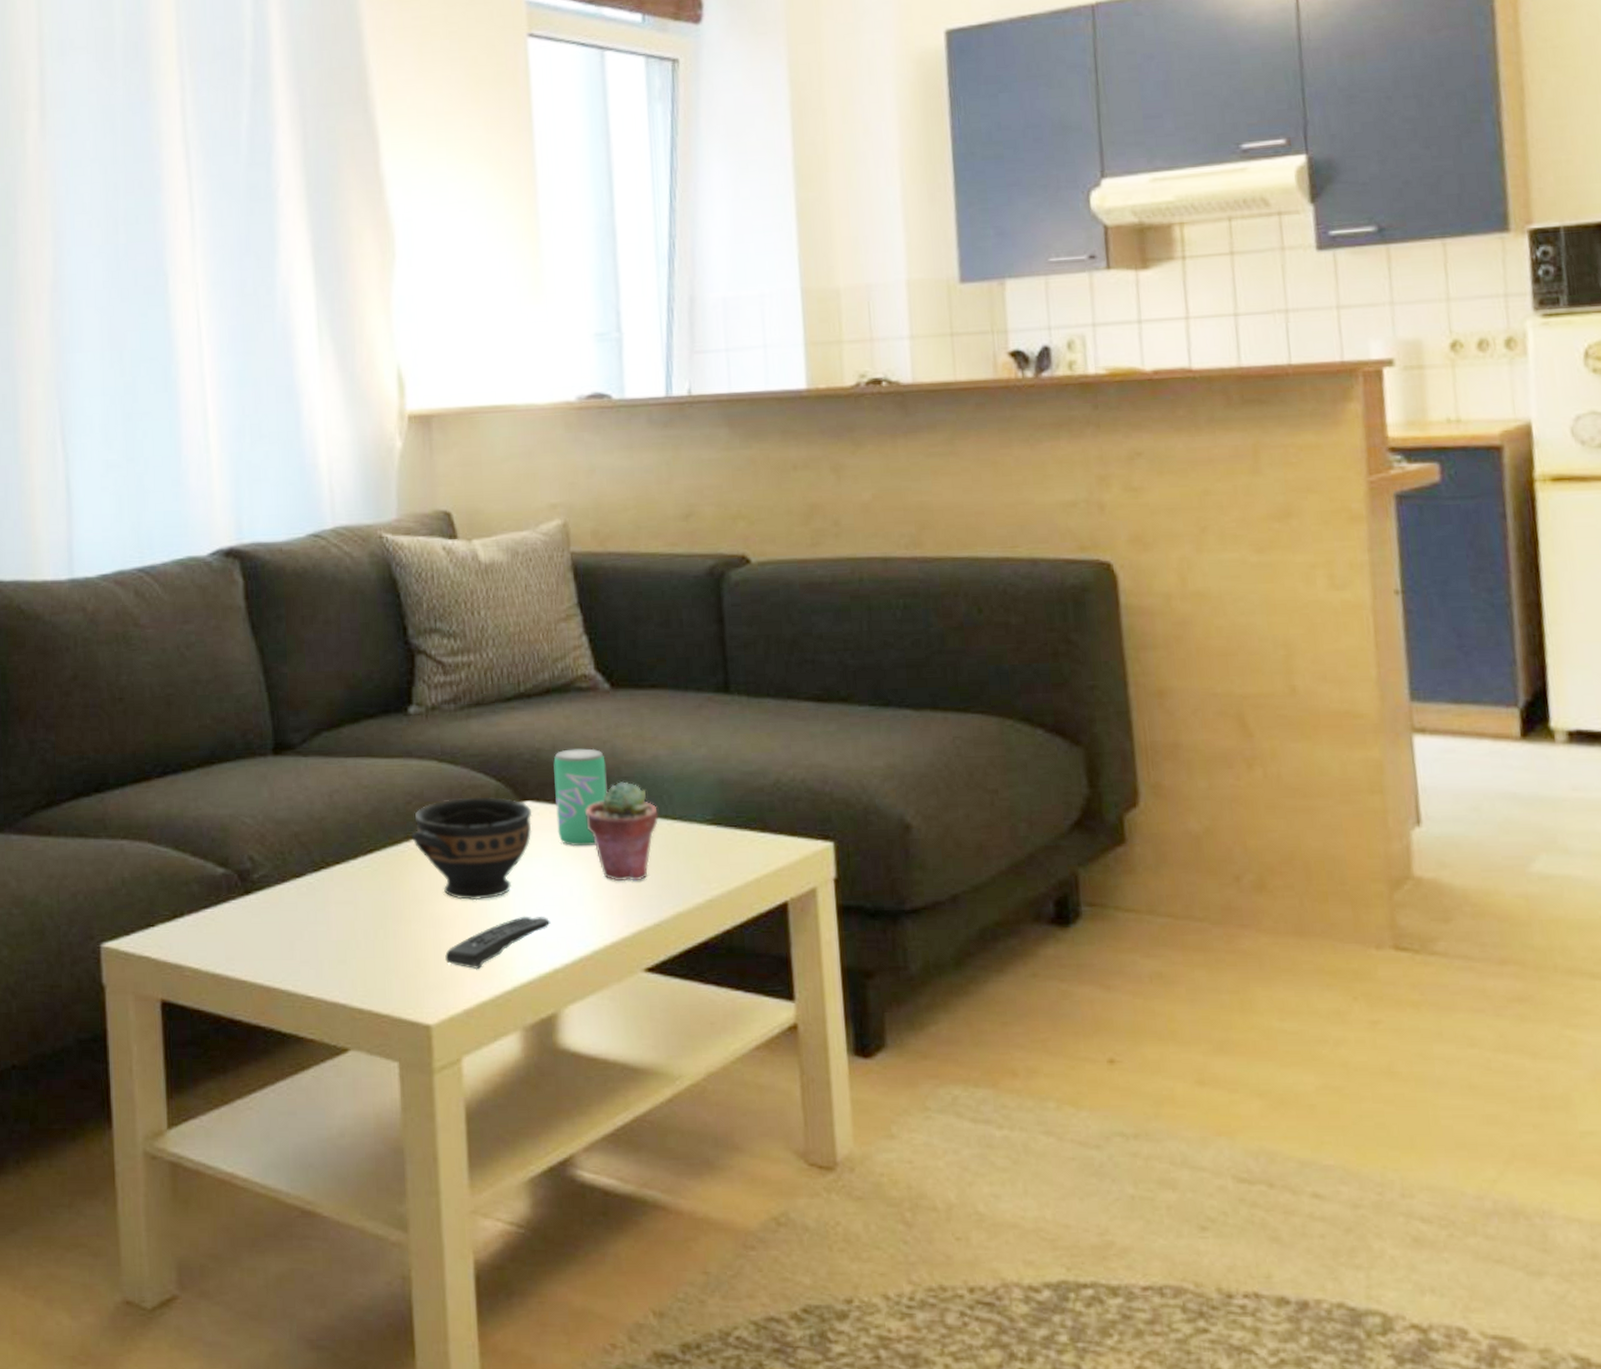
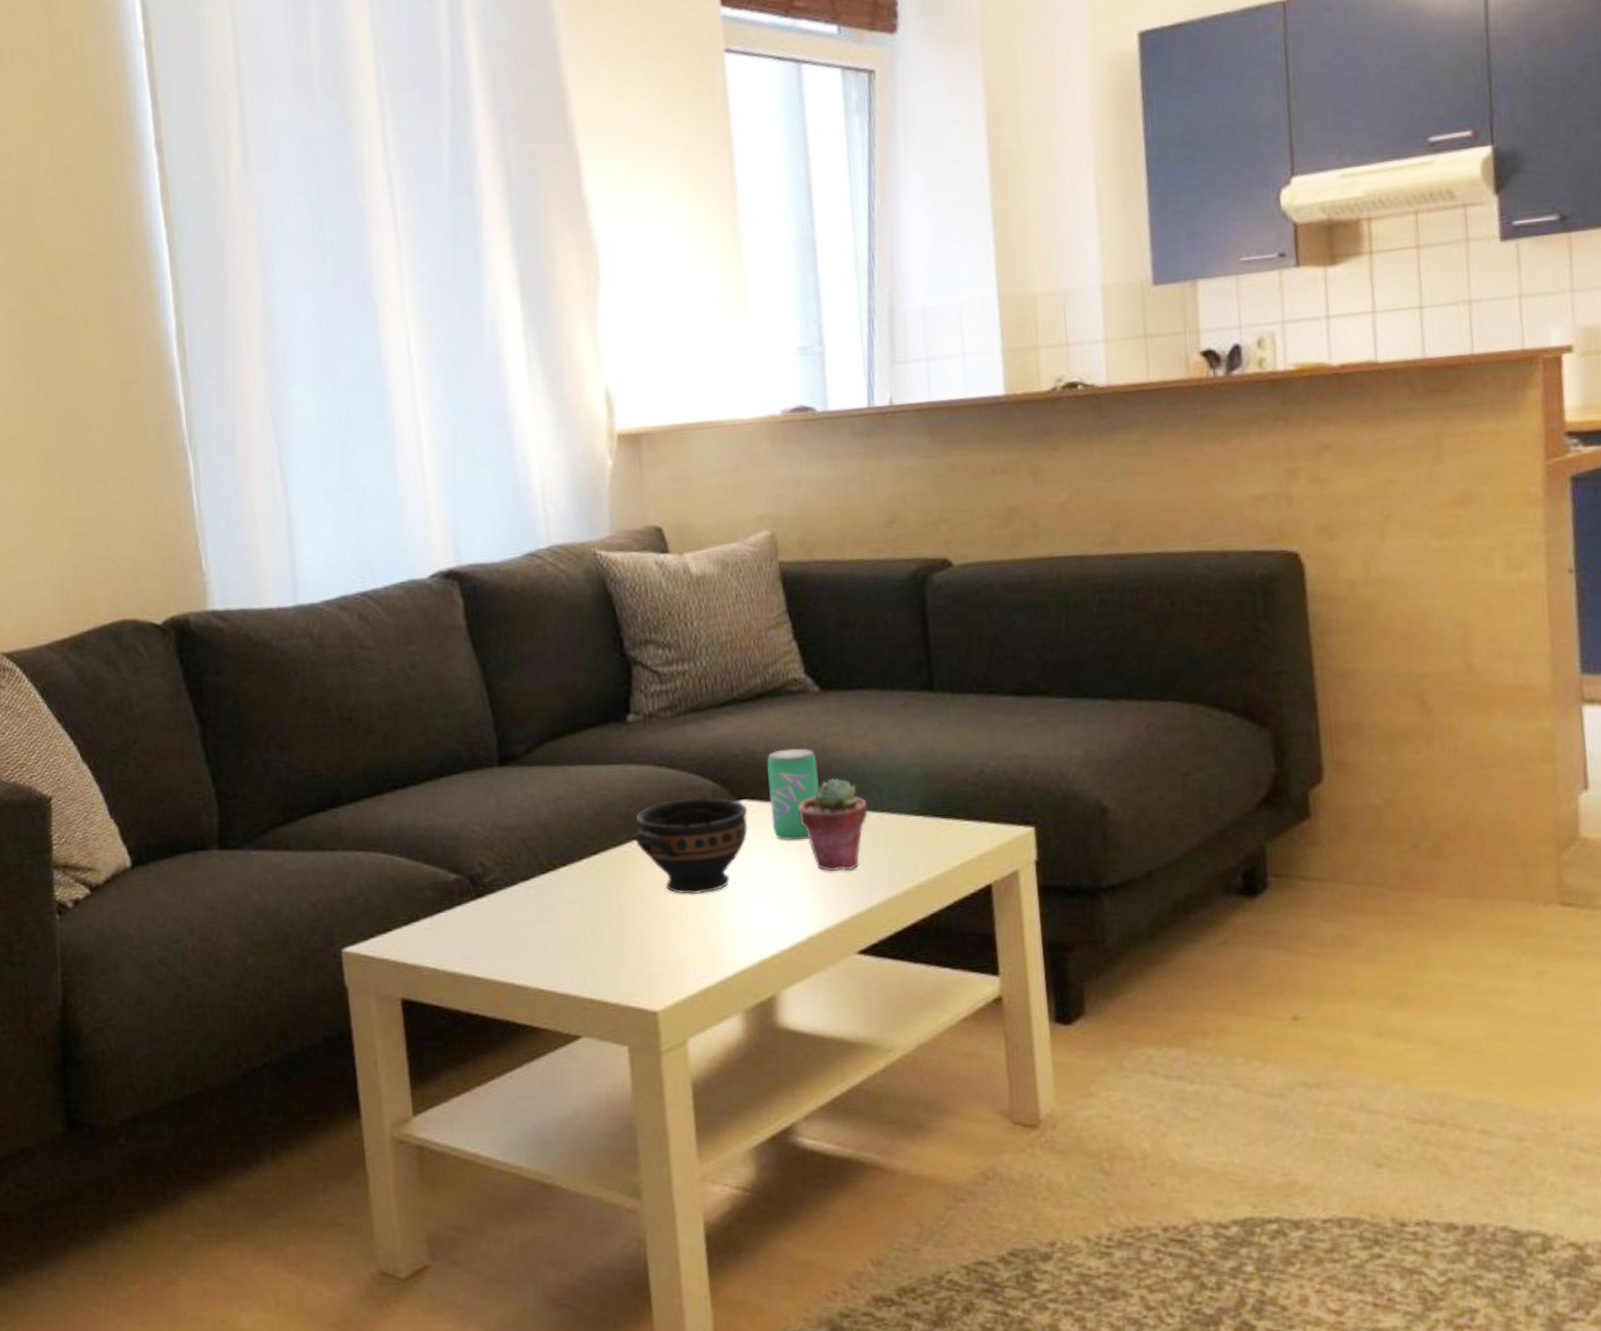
remote control: present [445,915,551,970] -> none [669,906,768,959]

